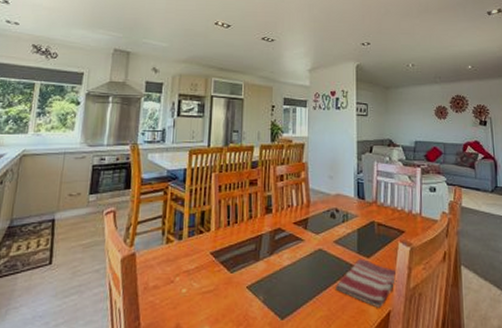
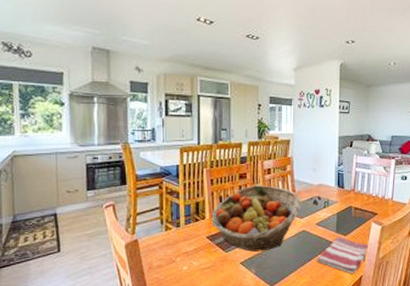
fruit basket: none [217,193,317,273] -> present [211,185,302,252]

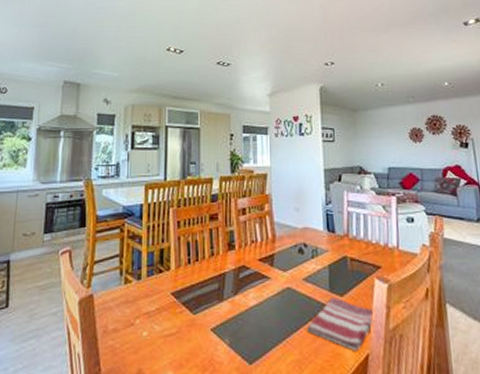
fruit basket: present [211,185,302,252] -> none [177,228,284,314]

